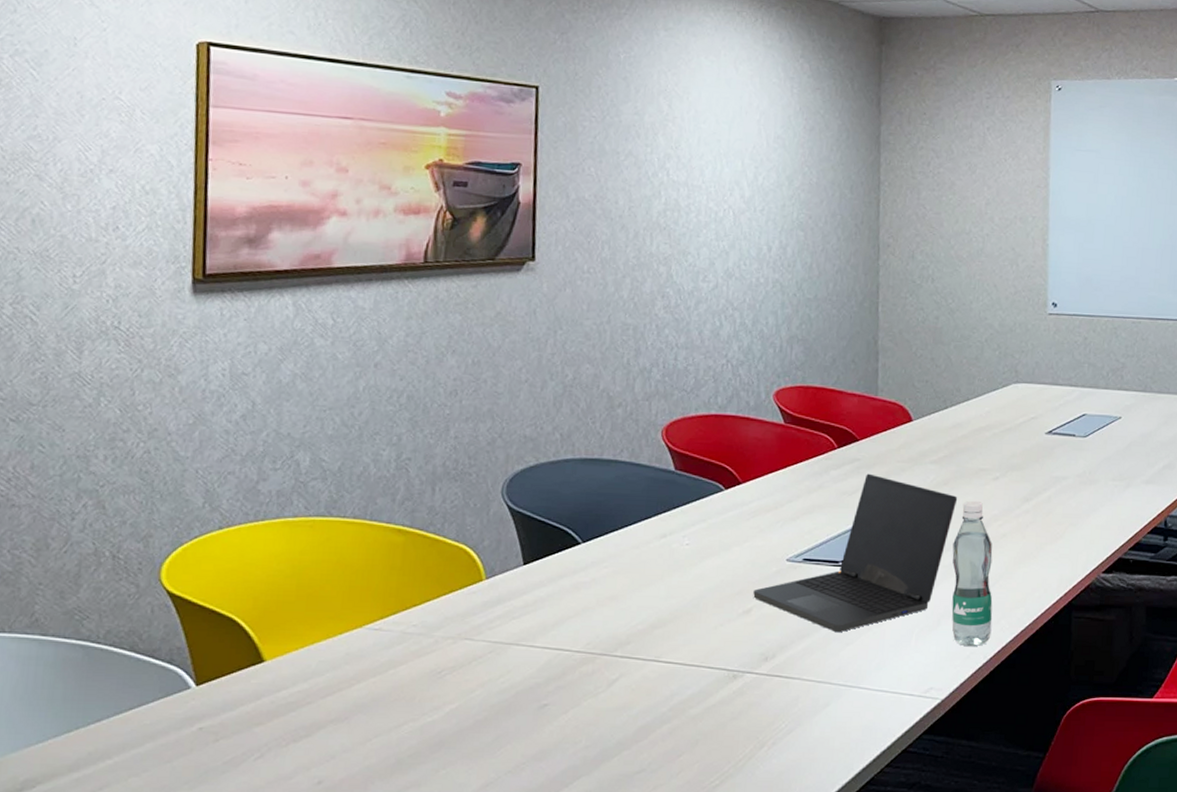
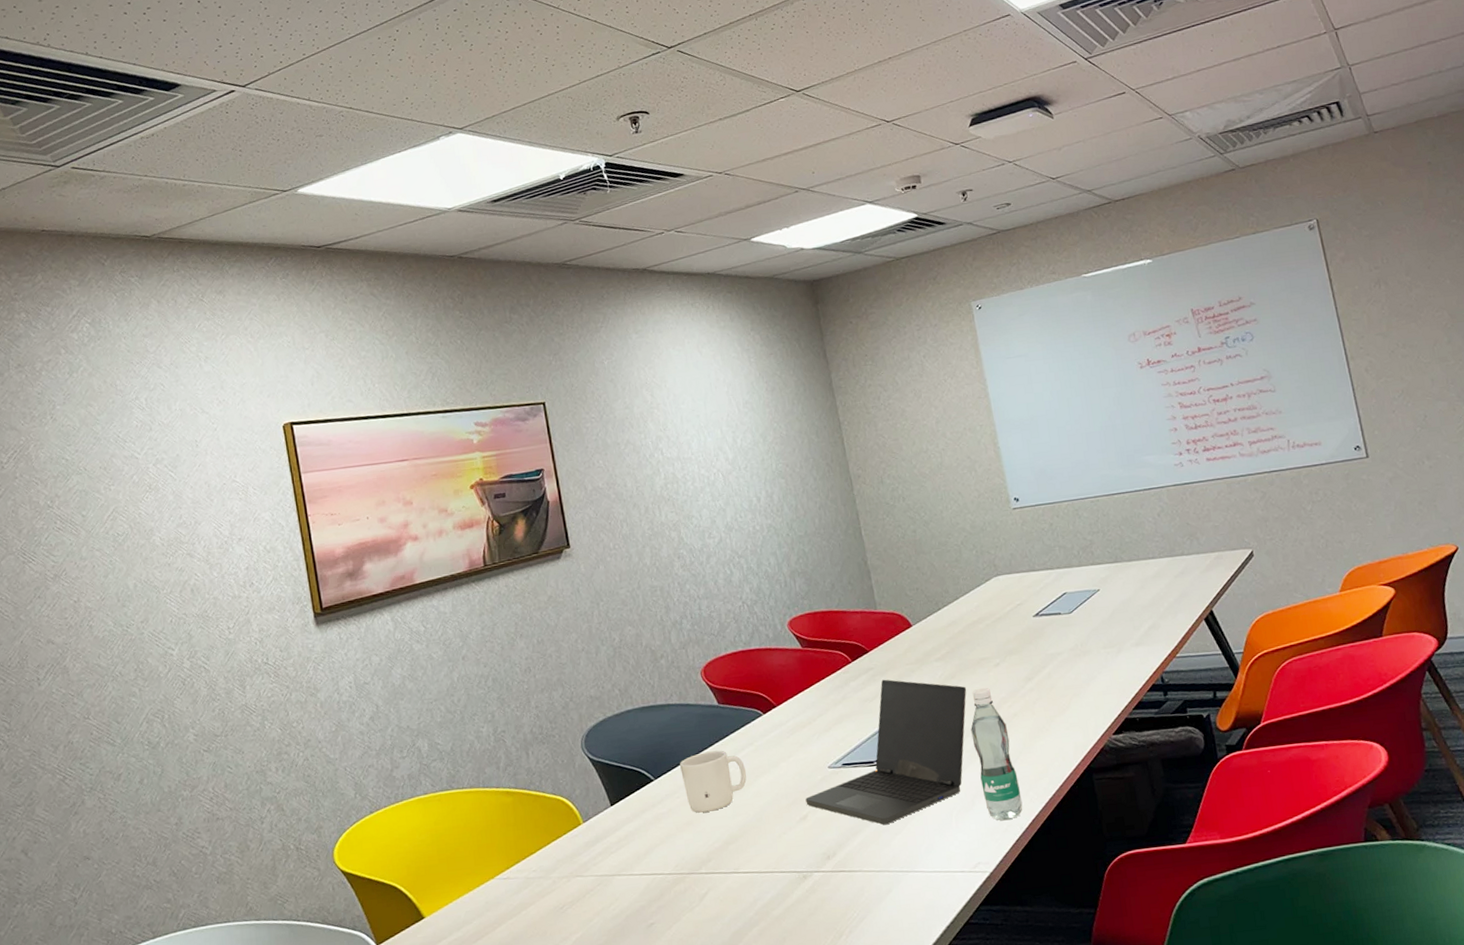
mug: none [615,521,692,589] -> present [680,750,747,813]

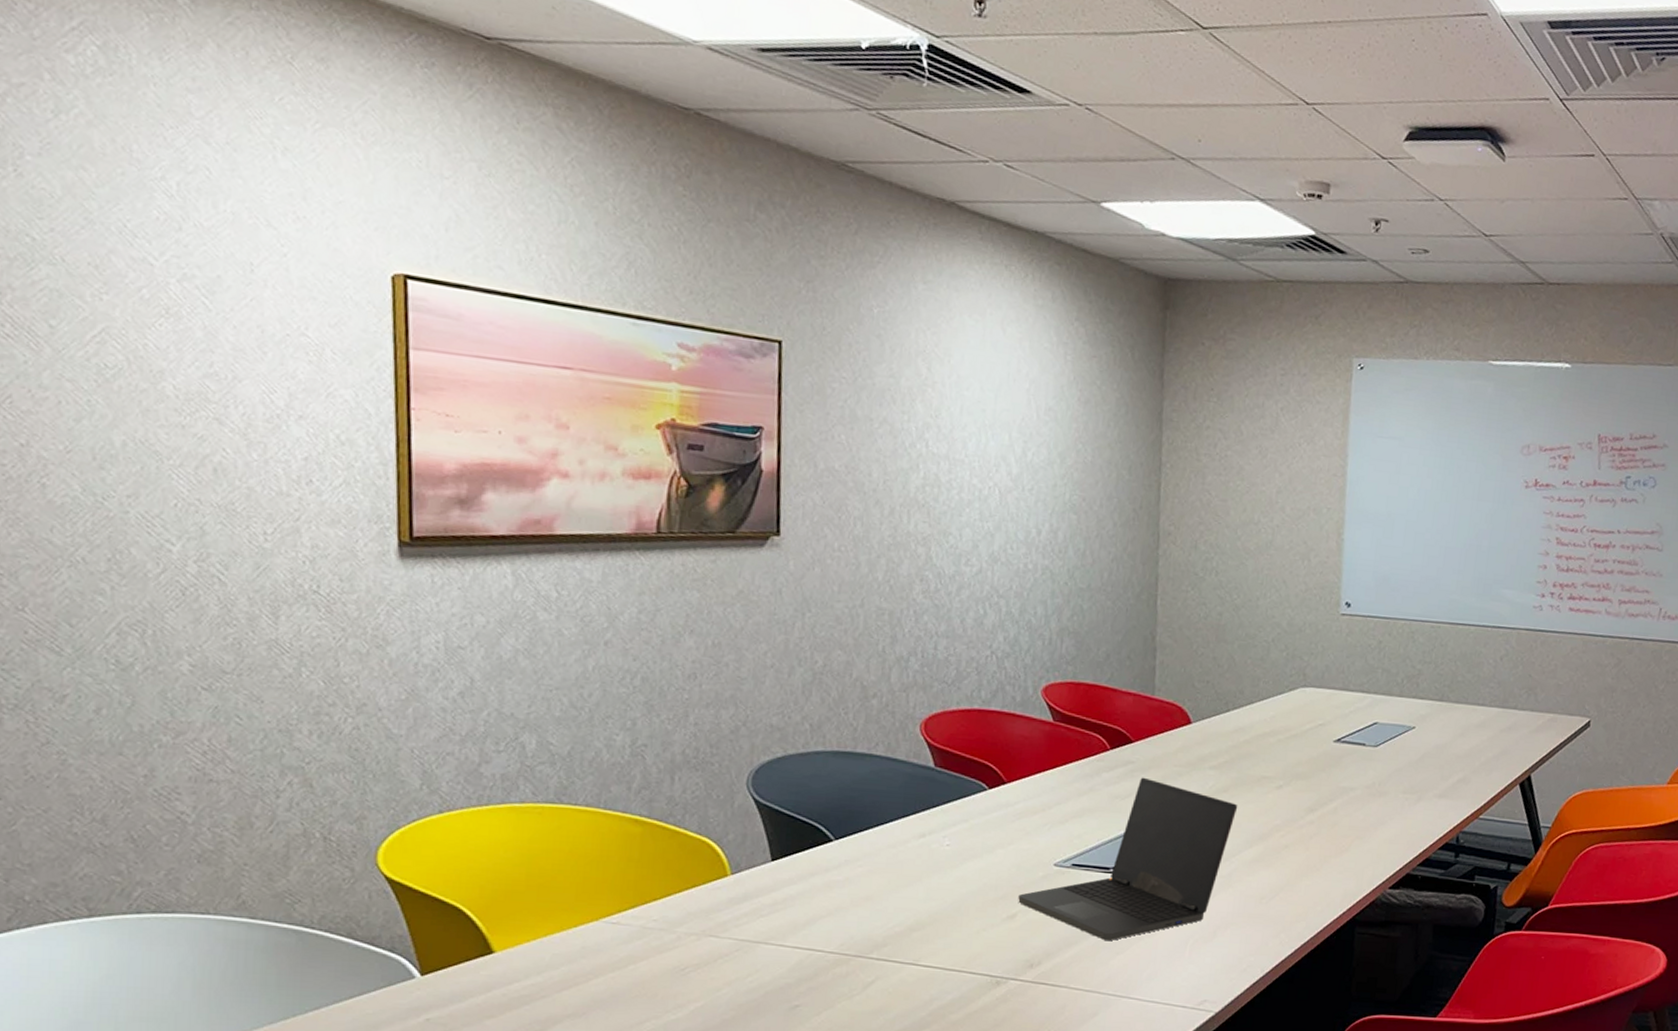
mug: present [680,750,747,813] -> none [870,819,953,890]
bottle: present [971,688,1023,821] -> none [1228,809,1274,960]

